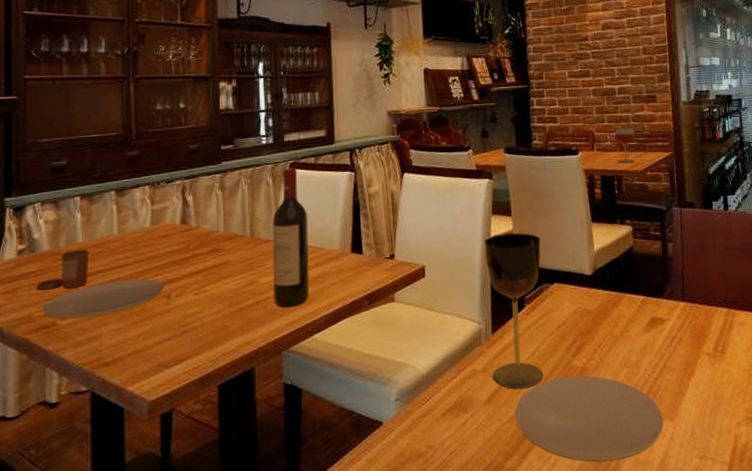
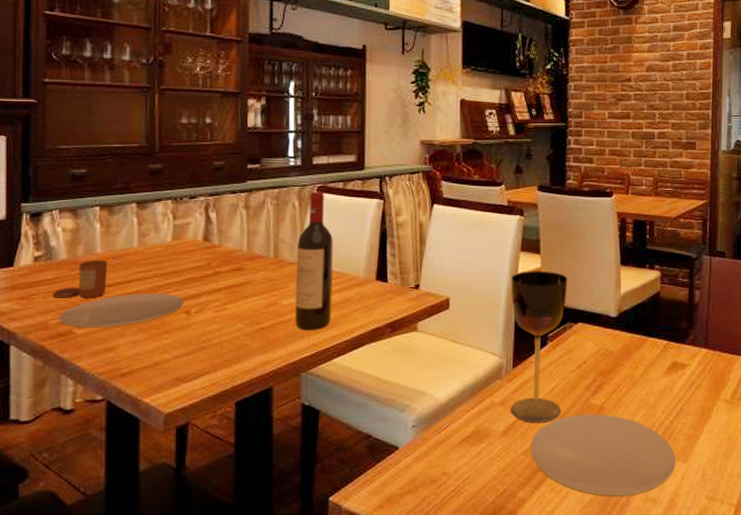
wineglass: present [615,127,635,163] -> none [651,173,671,208]

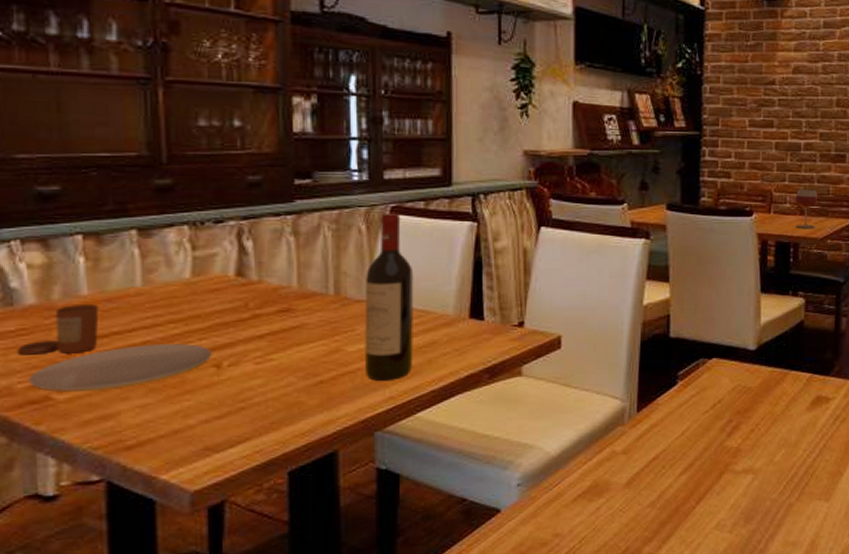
wineglass: present [511,271,568,422] -> none [635,302,701,471]
plate: present [530,414,676,497] -> none [657,456,818,545]
wineglass: none [651,173,671,208] -> present [795,189,818,228]

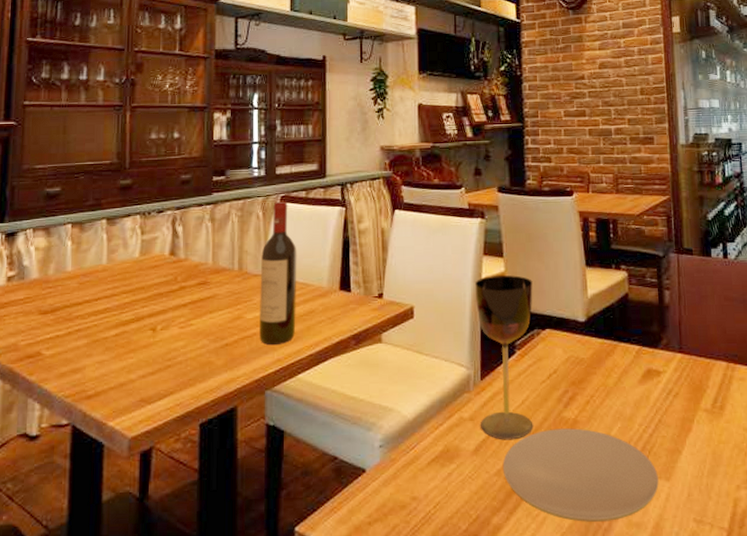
candle: present [18,304,99,355] -> none [23,278,78,319]
plate: present [28,344,211,393] -> none [28,310,150,350]
wineglass: none [635,302,701,471] -> present [475,275,533,439]
plate: none [657,456,818,545] -> present [502,428,659,522]
wineglass: present [795,189,818,228] -> none [611,169,632,206]

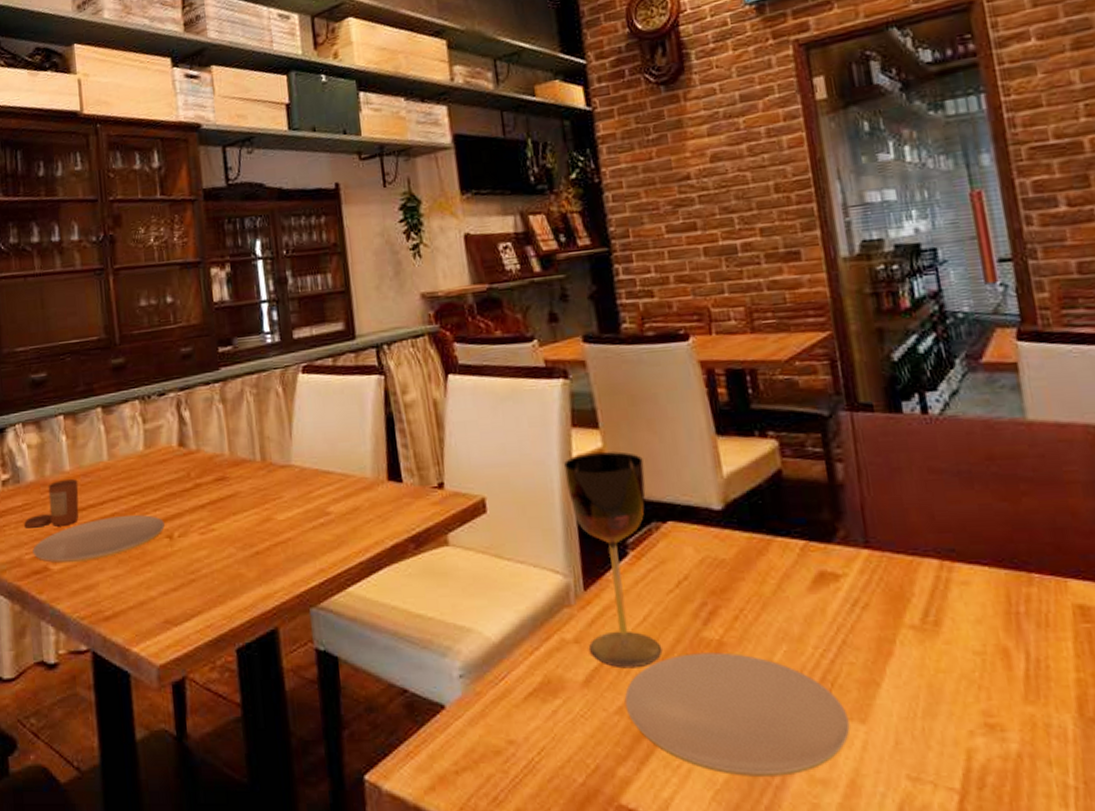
candle: none [23,278,78,319] -> present [24,479,79,528]
plate: none [28,310,150,350] -> present [32,515,165,564]
wine bottle: present [260,201,297,345] -> none [286,372,339,551]

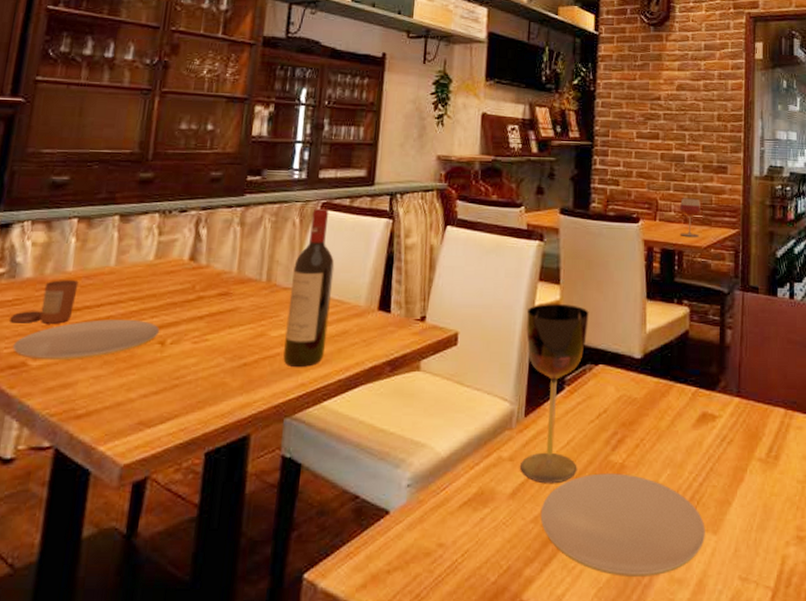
wine bottle: none [286,372,339,551] -> present [283,208,335,367]
wineglass: none [741,298,775,350] -> present [679,198,702,237]

